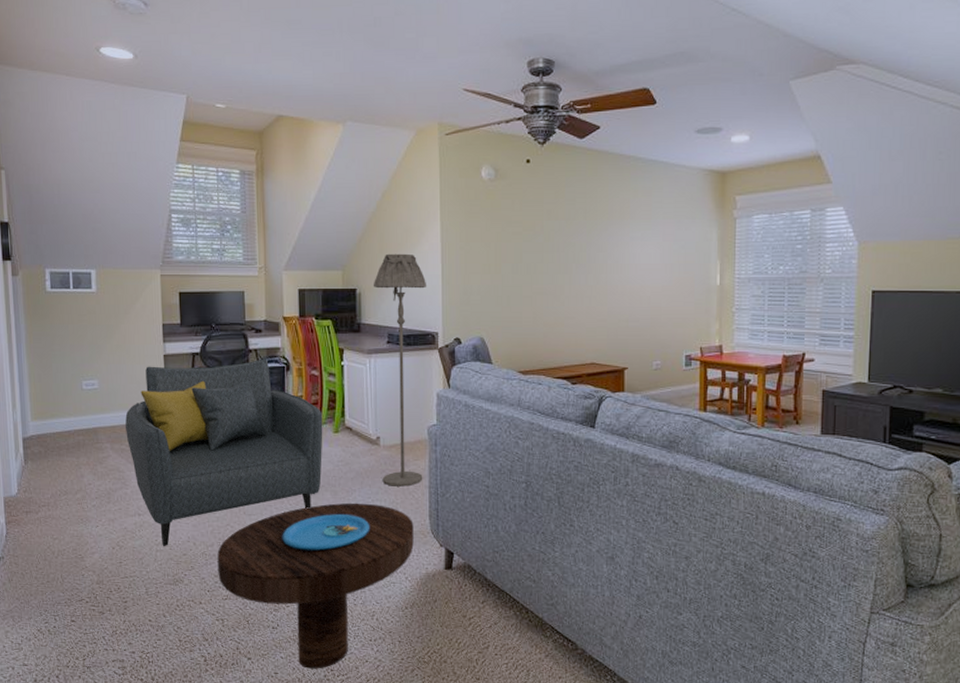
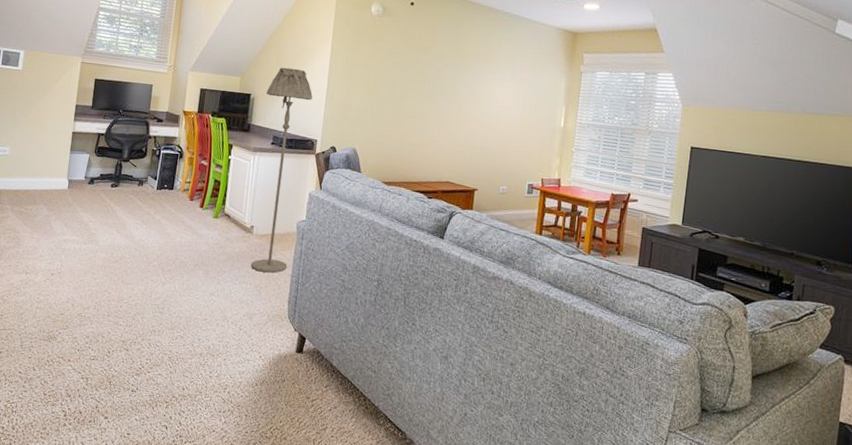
armchair: present [125,358,323,547] -> none [26,140,206,305]
side table: present [217,502,414,669] -> none [89,281,274,434]

